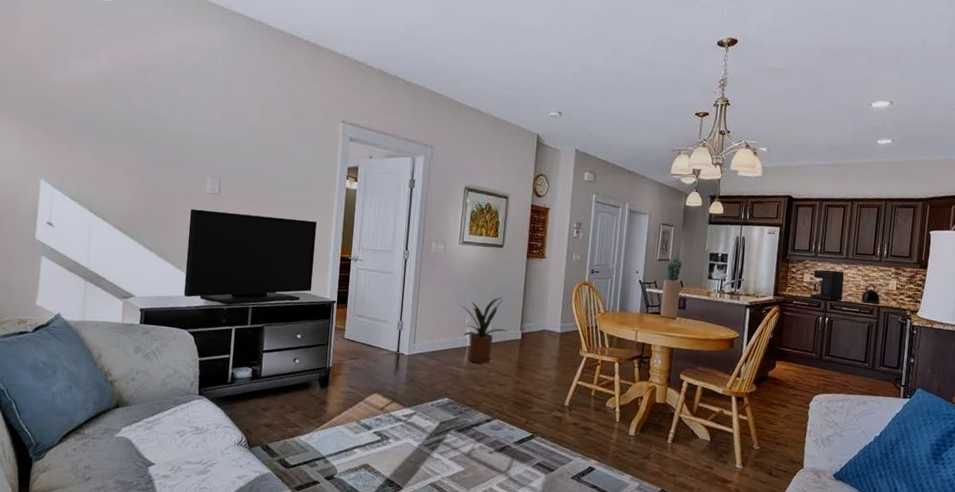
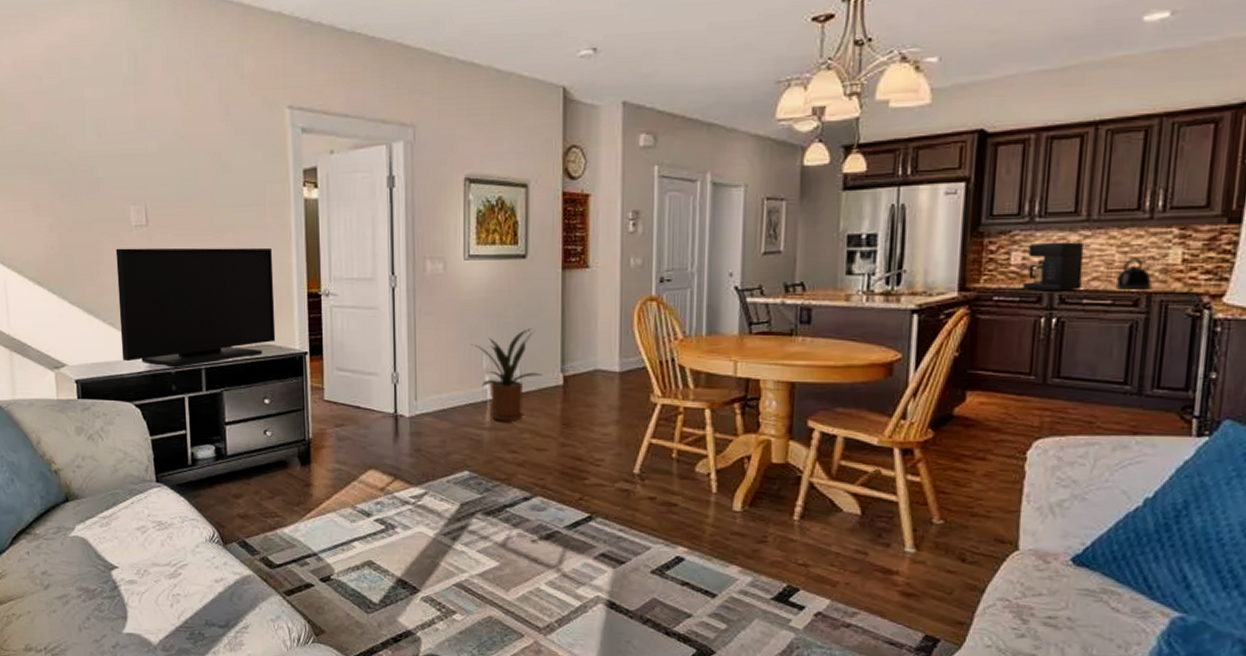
vase: present [660,255,682,319] -> none [771,242,803,339]

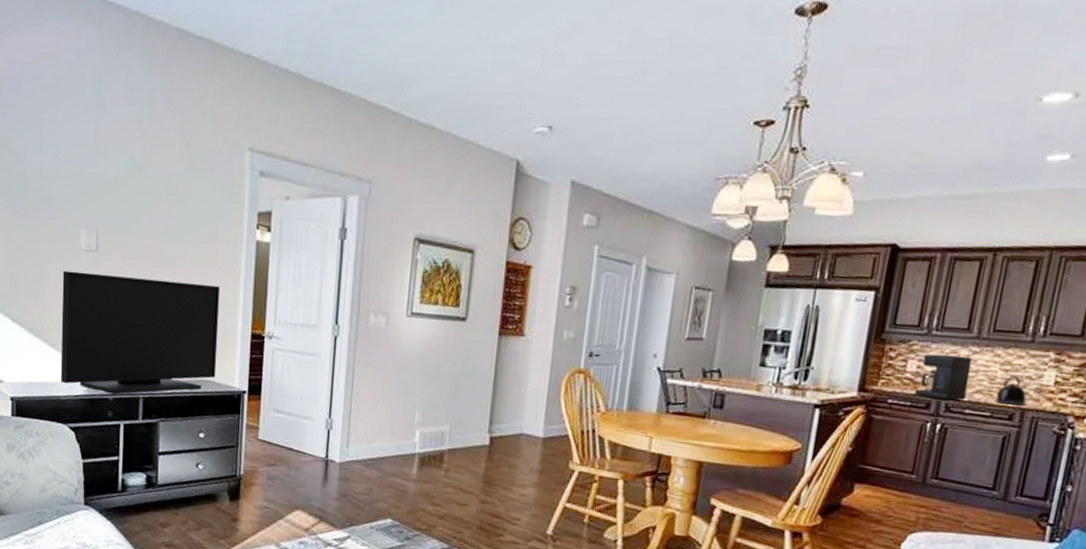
house plant: present [470,329,543,422] -> none [404,388,471,476]

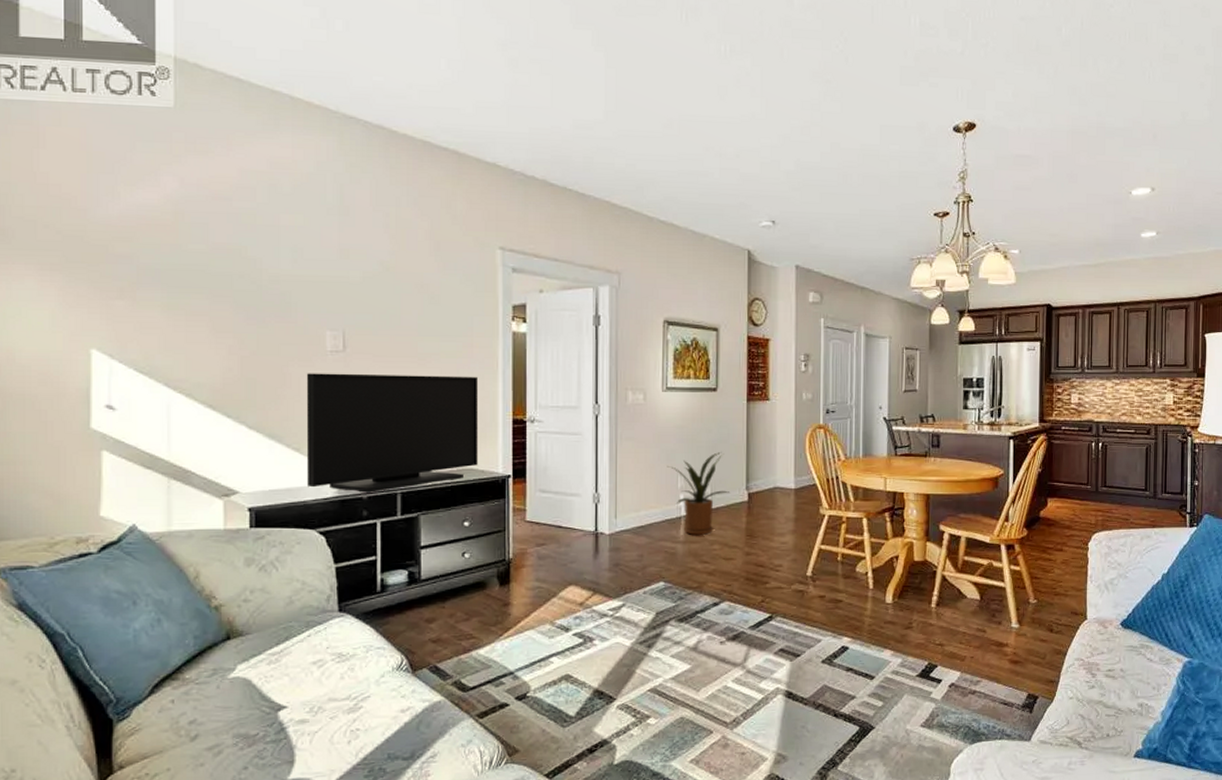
house plant: none [404,388,471,476] -> present [667,452,731,535]
coffee maker: present [914,354,973,401] -> none [1079,387,1116,423]
kettle: present [994,376,1027,406] -> none [1136,400,1157,422]

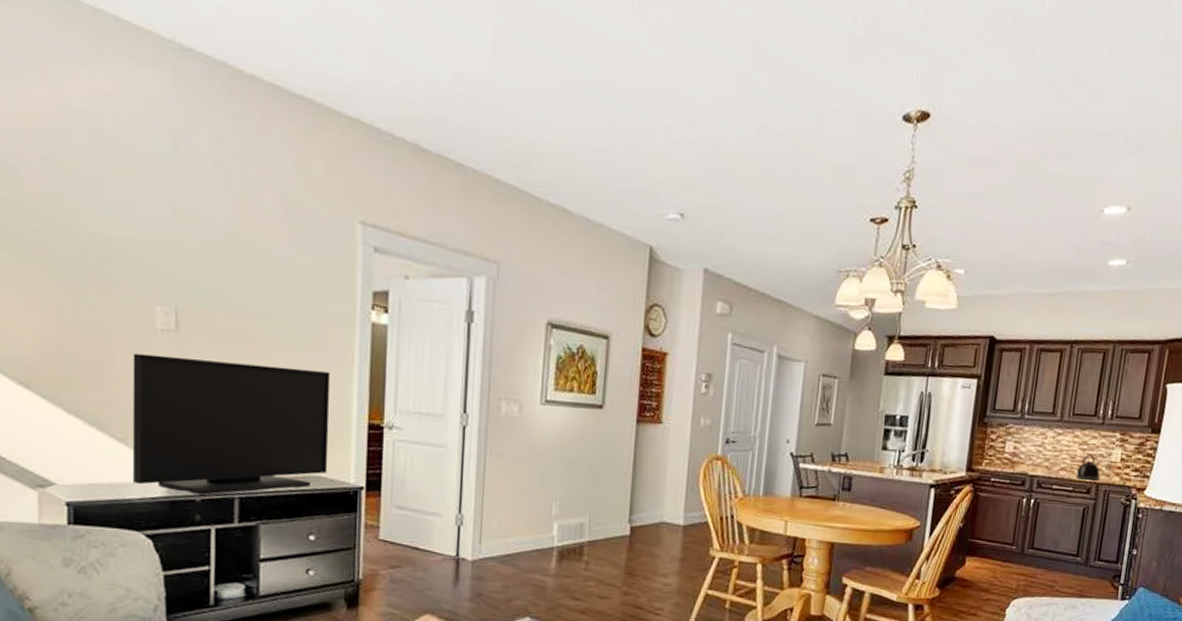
house plant: present [667,452,731,535] -> none [541,478,611,569]
kettle: none [1136,400,1157,422] -> present [1075,454,1100,481]

